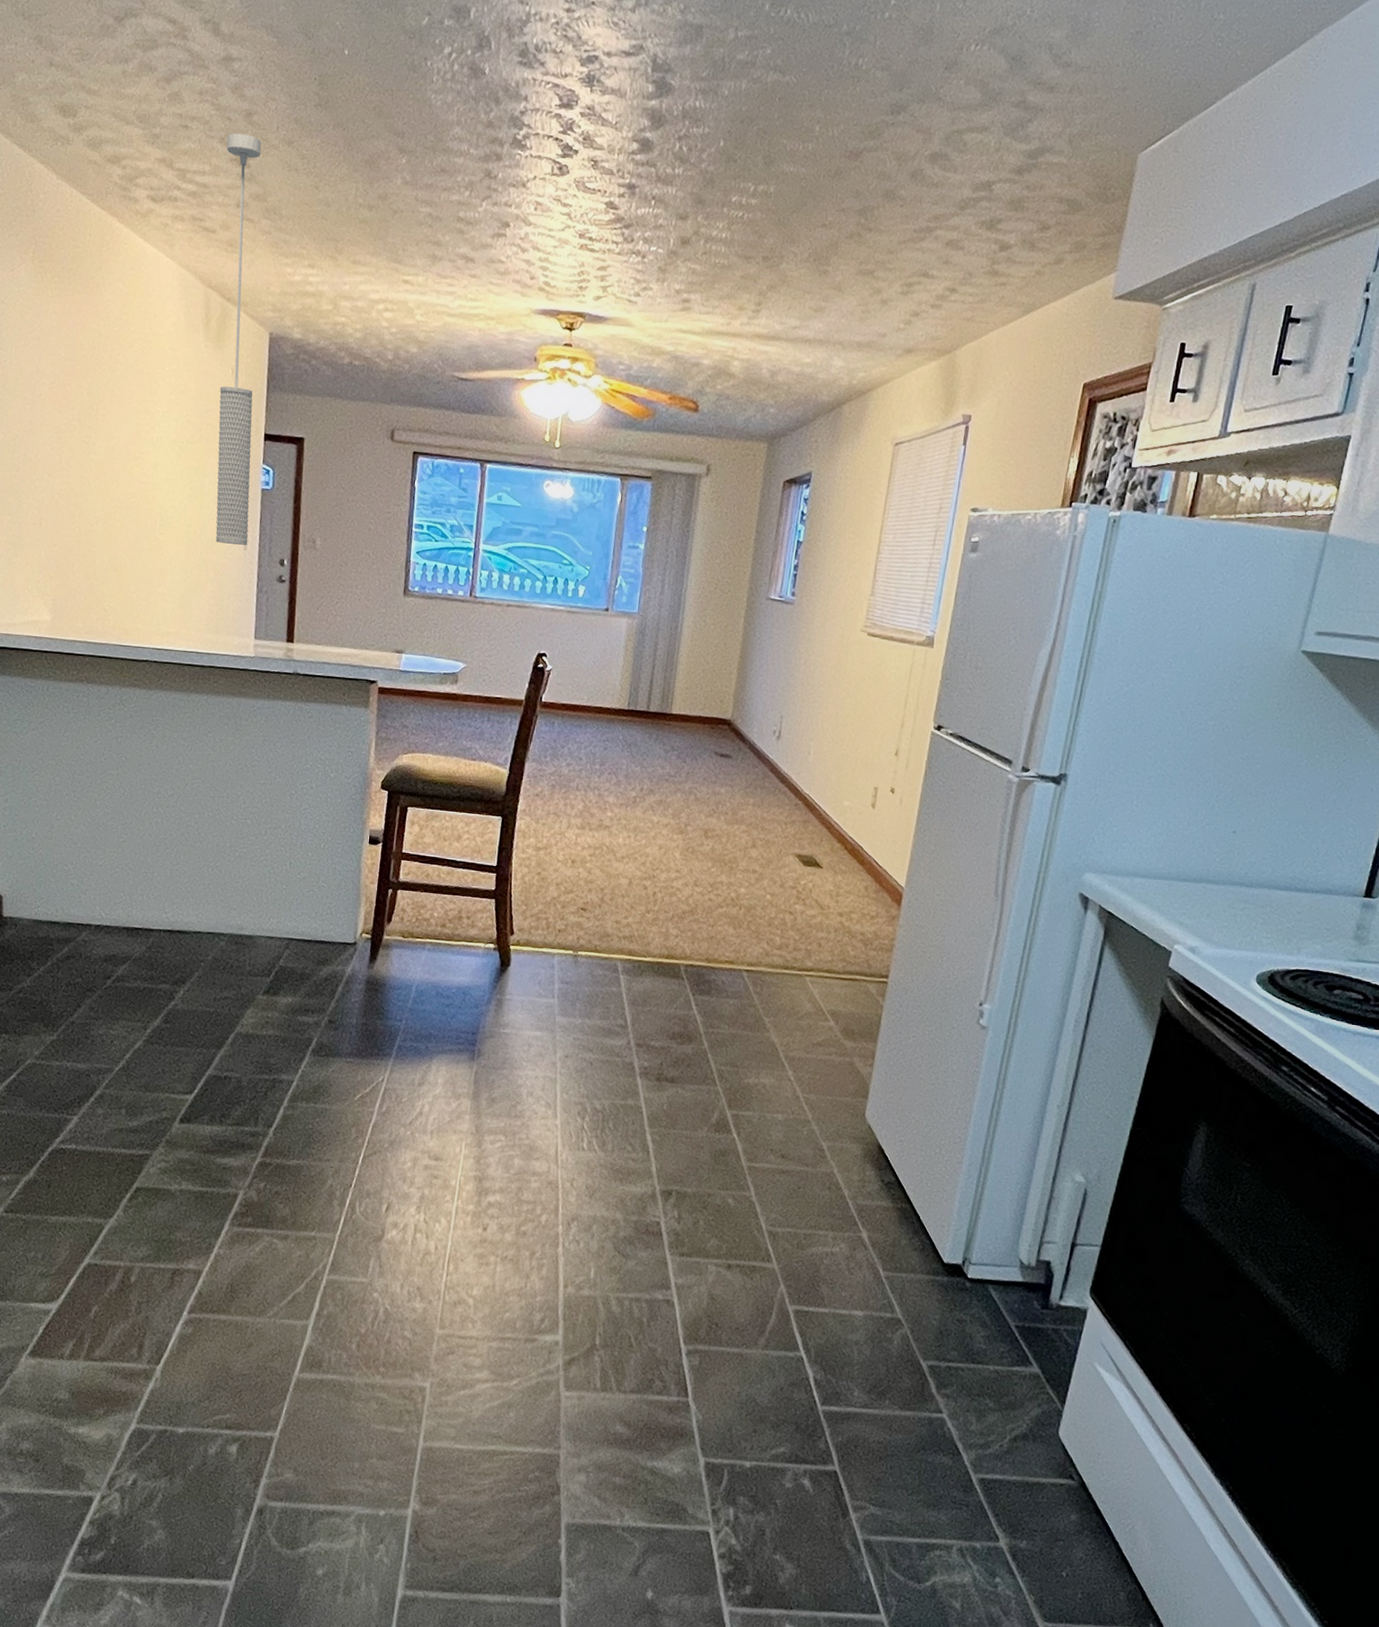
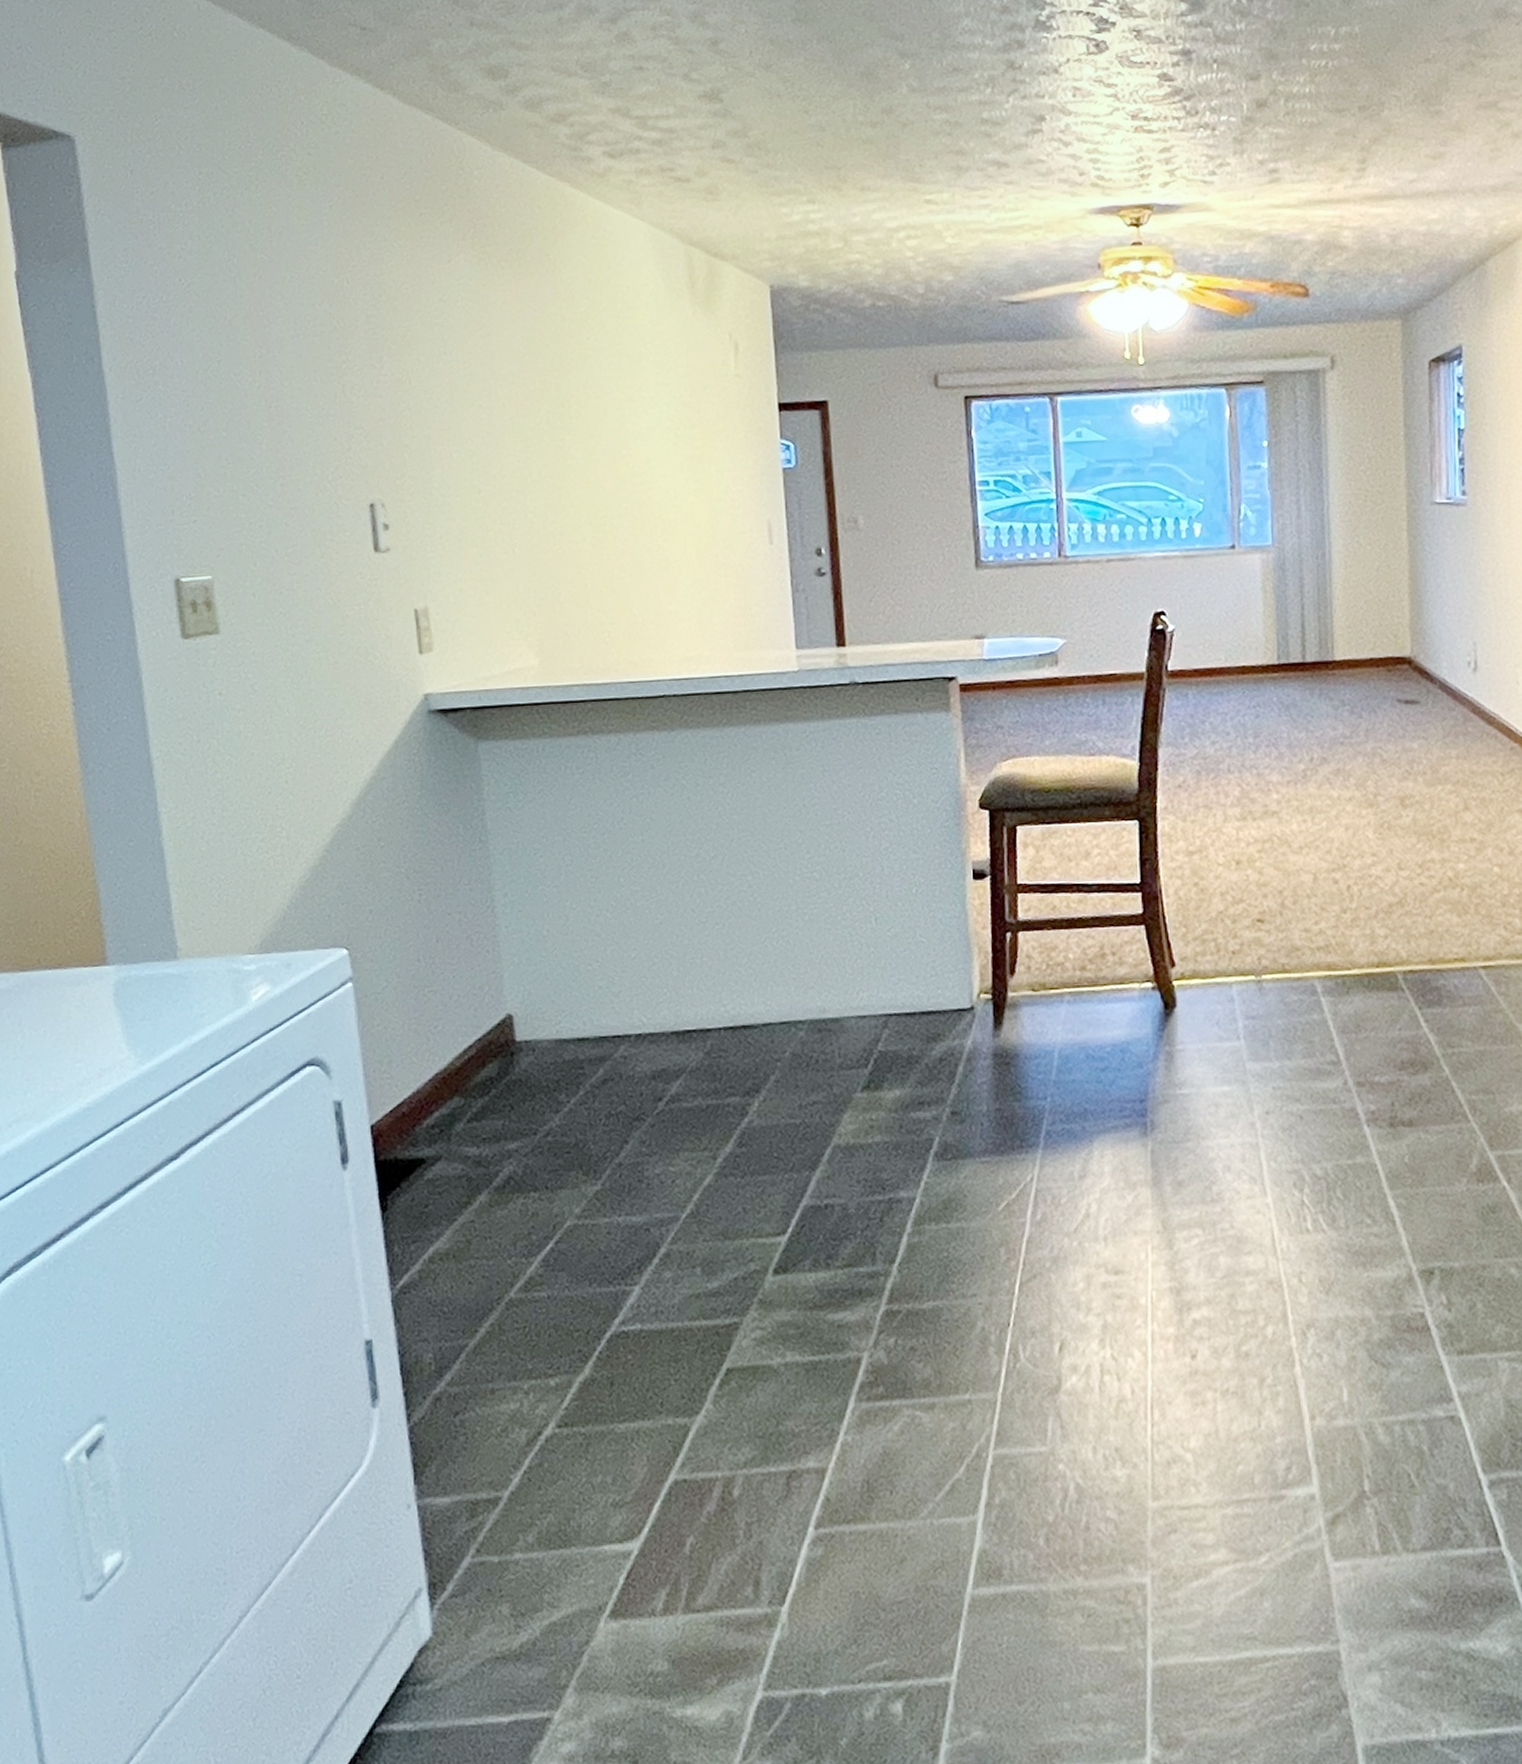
pendant light: present [215,133,261,545] -> none [692,65,774,541]

